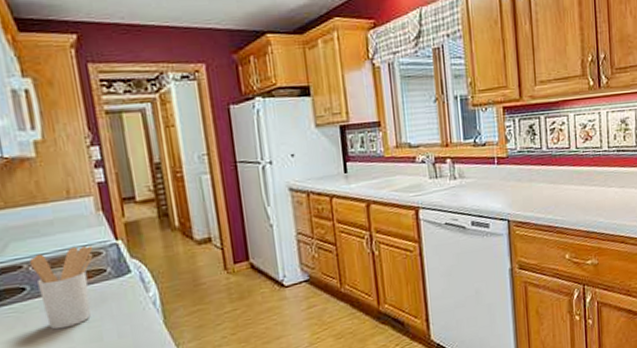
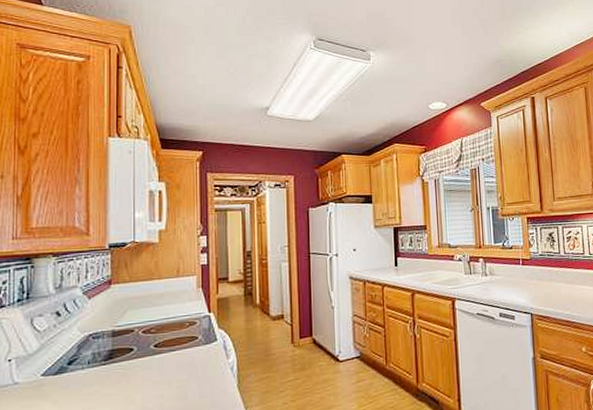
utensil holder: present [28,246,94,330] -> none [139,316,191,387]

